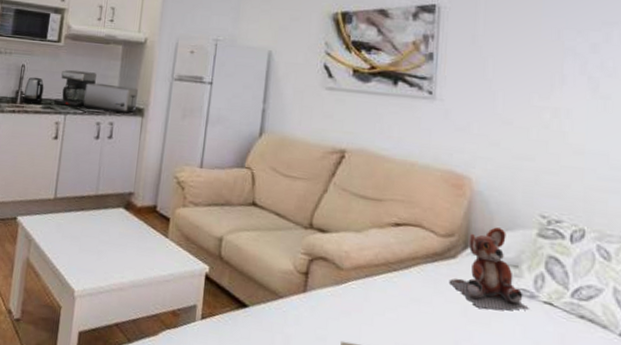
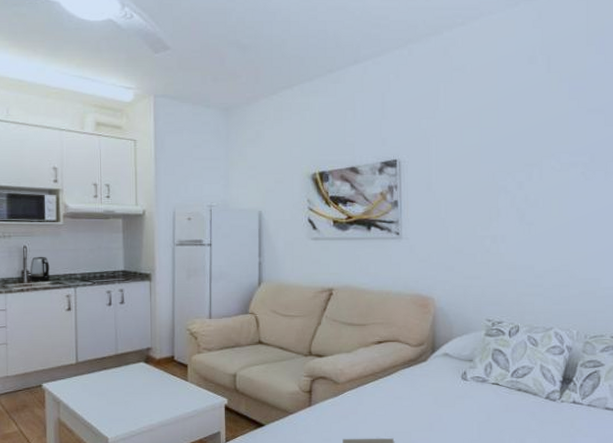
coffee maker: present [53,69,97,107] -> none [61,245,101,279]
toaster: present [83,82,139,114] -> none [91,255,144,280]
stuffed animal: present [450,227,530,311] -> none [423,333,483,397]

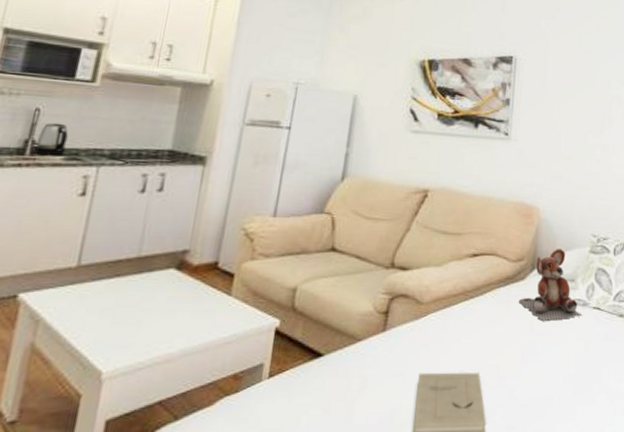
stuffed animal: none [423,333,483,397] -> present [519,249,583,322]

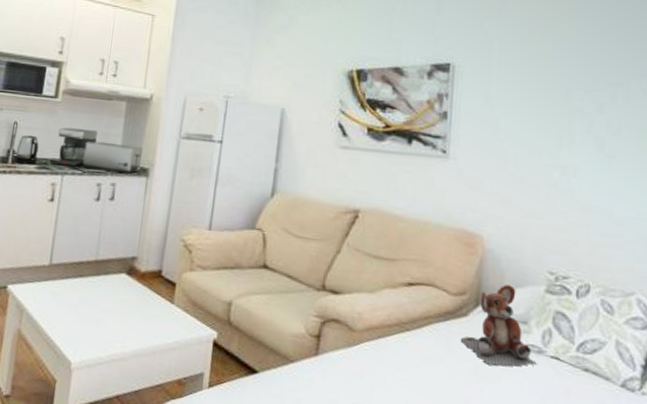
coffee maker: none [81,114,145,157] -> present [49,127,98,167]
toaster: none [124,129,201,162] -> present [82,141,144,174]

